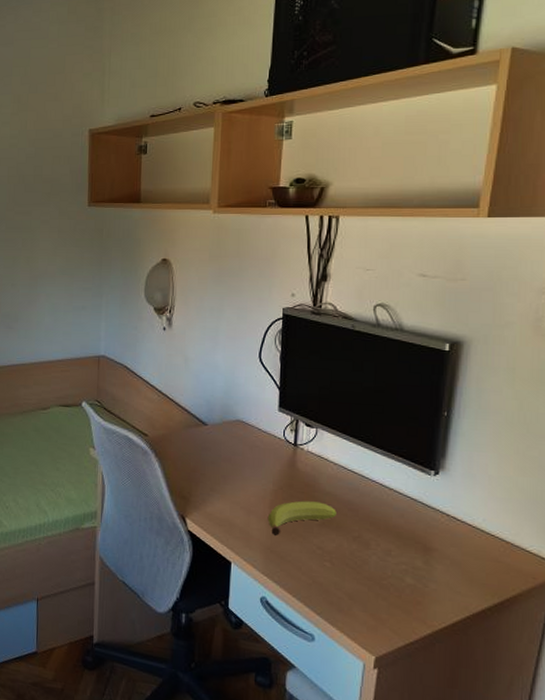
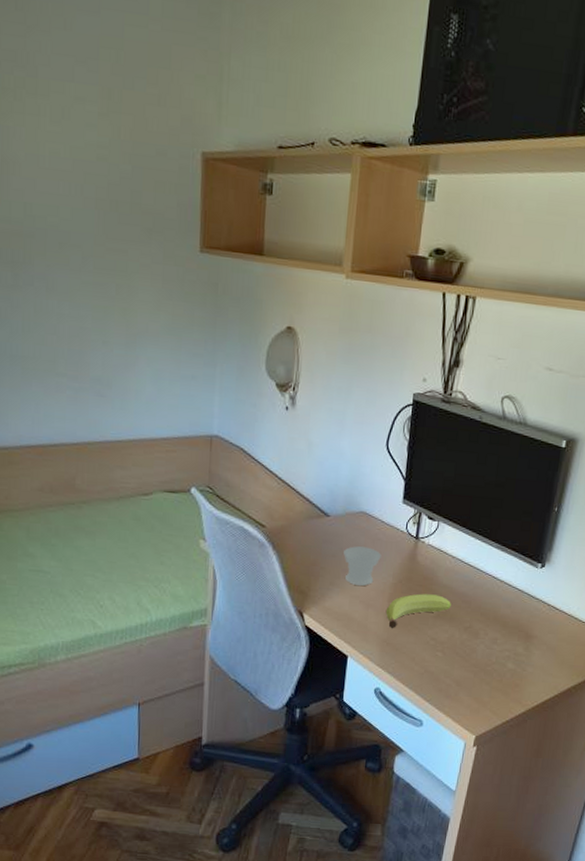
cup: none [222,453,260,492] -> present [344,546,381,586]

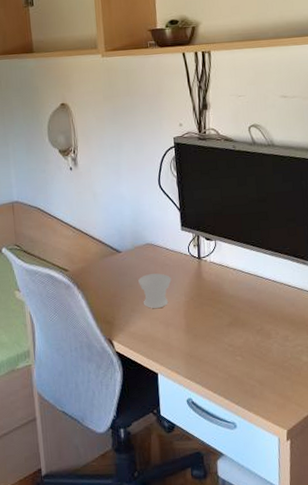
fruit: present [385,593,452,629] -> none [184,305,242,343]

